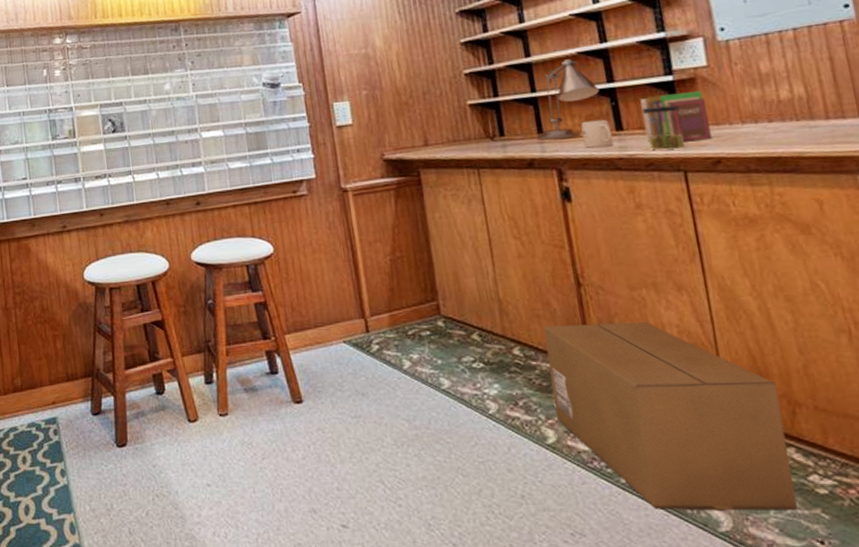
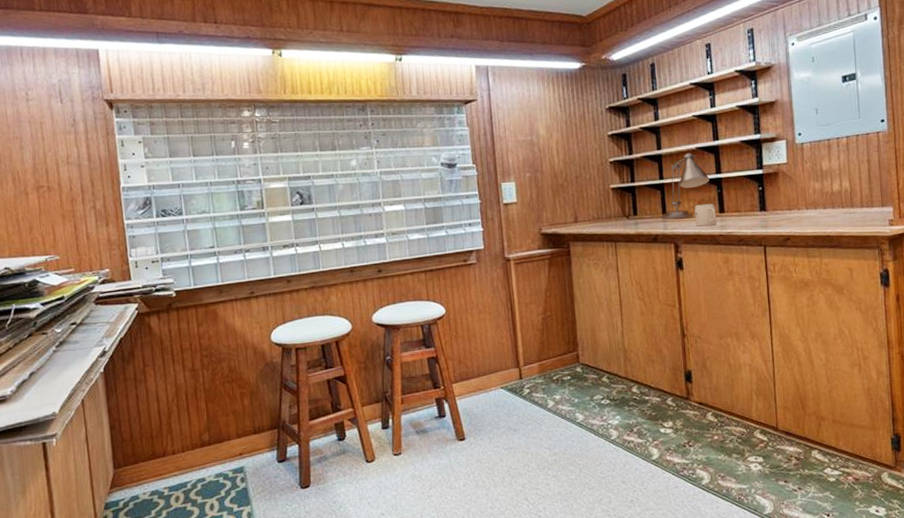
box: present [543,321,797,511] -> none [656,363,815,502]
books: present [640,91,713,142] -> none [738,183,786,223]
jar: present [642,105,685,151] -> none [739,193,766,229]

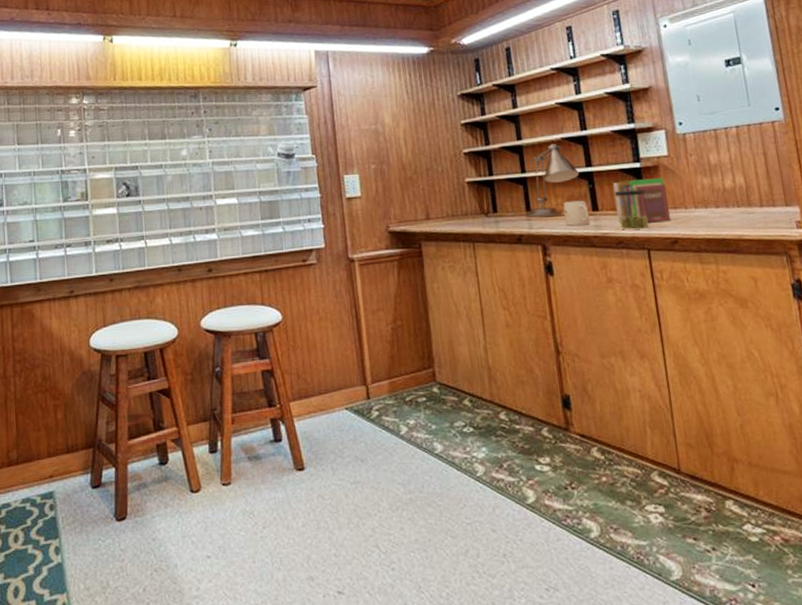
books: none [738,183,786,223] -> present [613,178,672,223]
jar: none [739,193,766,229] -> present [614,189,649,230]

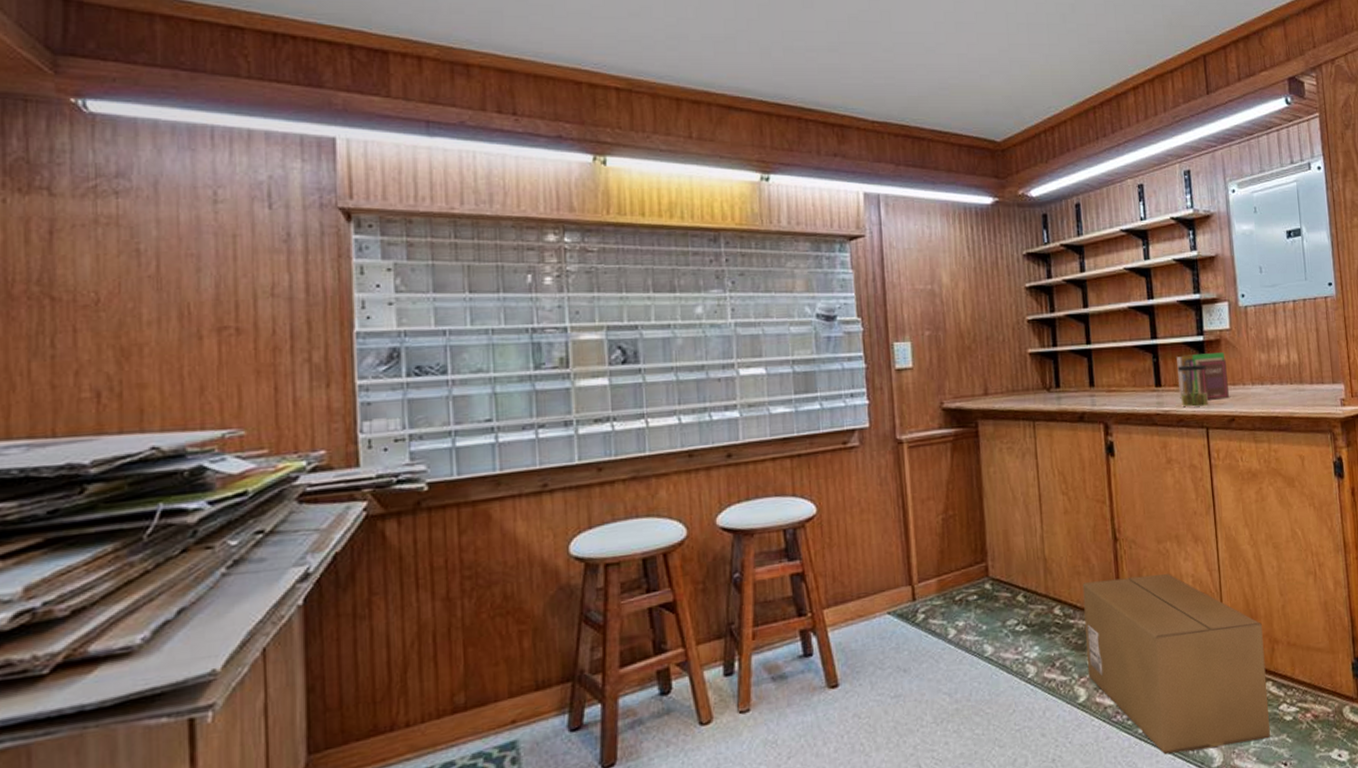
desk lamp: present [524,144,579,218] -> none [1088,313,1144,394]
box: none [527,387,734,562] -> present [1082,573,1270,755]
mug: present [562,200,590,227] -> none [1126,375,1152,404]

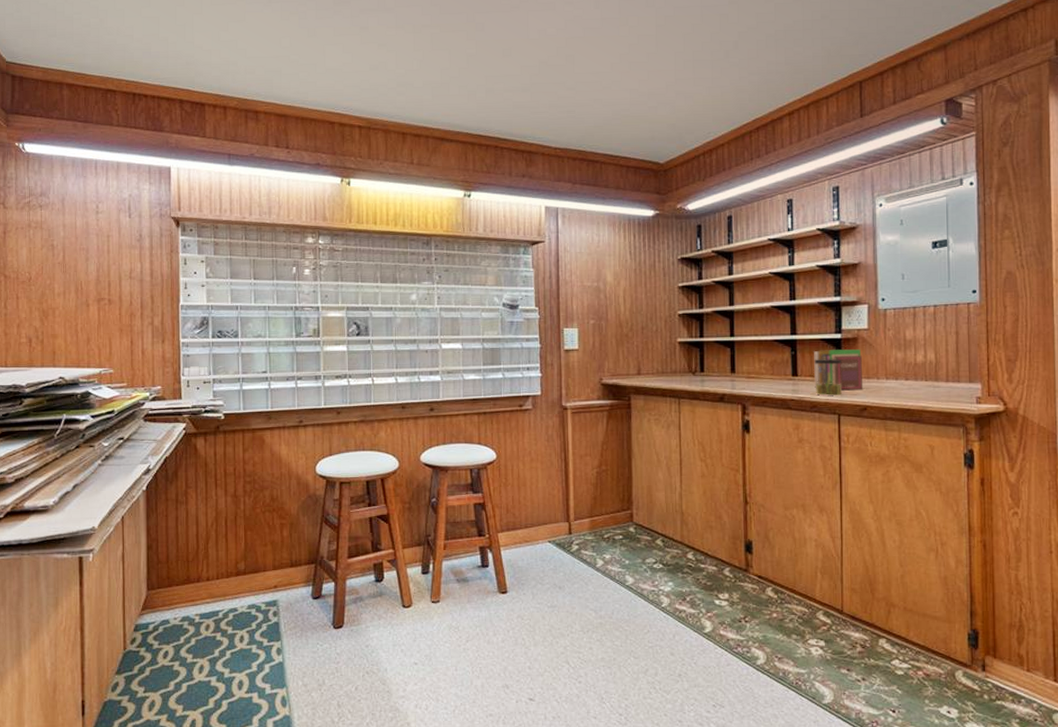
box: present [1082,573,1270,755] -> none [714,535,881,687]

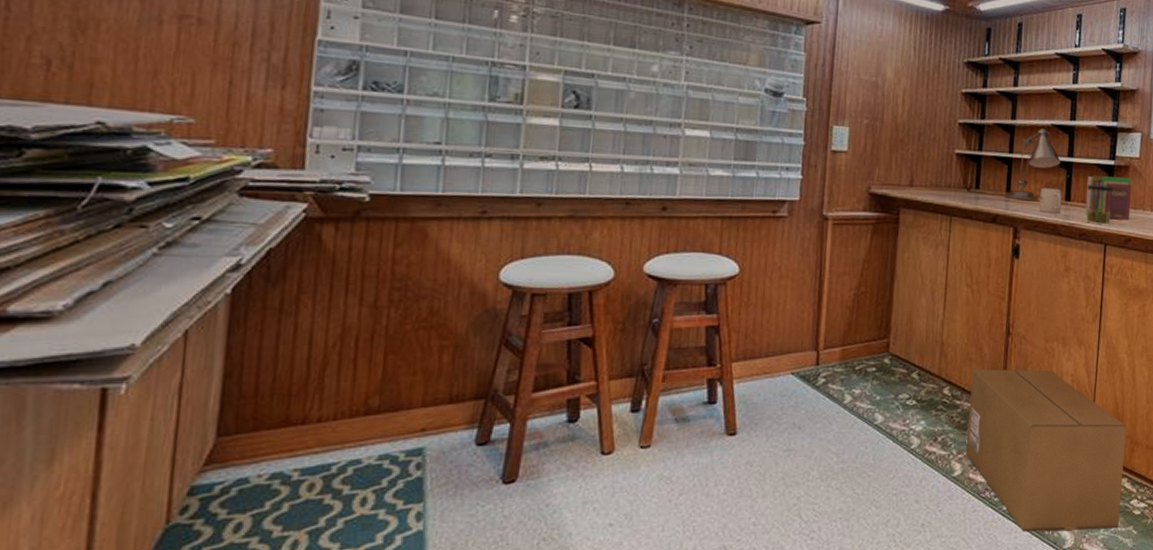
box: none [714,535,881,687] -> present [965,369,1126,532]
desk lamp: none [729,311,784,380] -> present [1004,129,1061,202]
mug: none [765,365,789,389] -> present [1039,187,1062,214]

